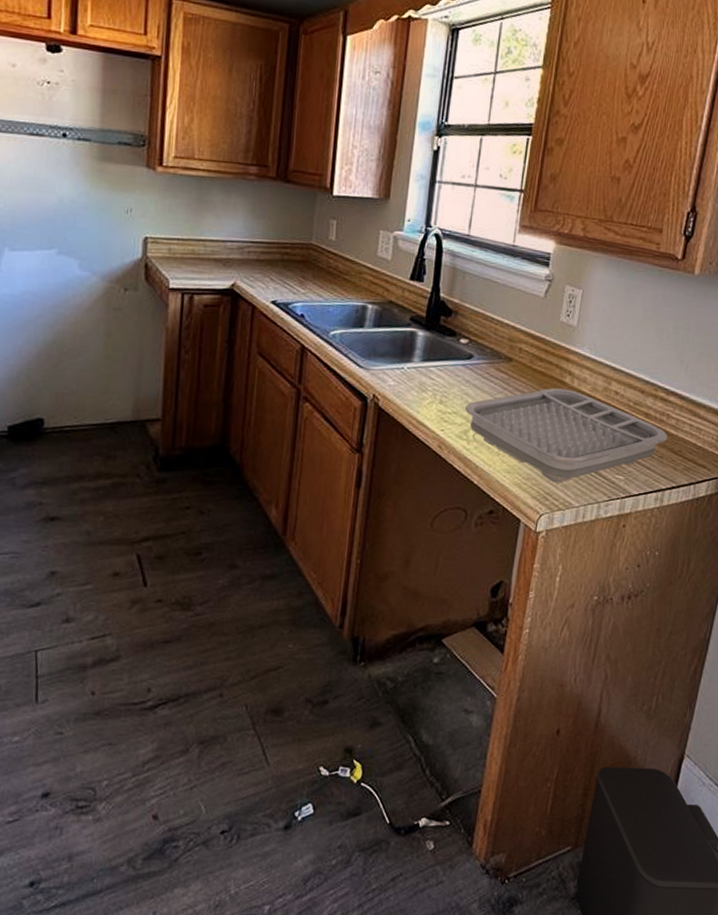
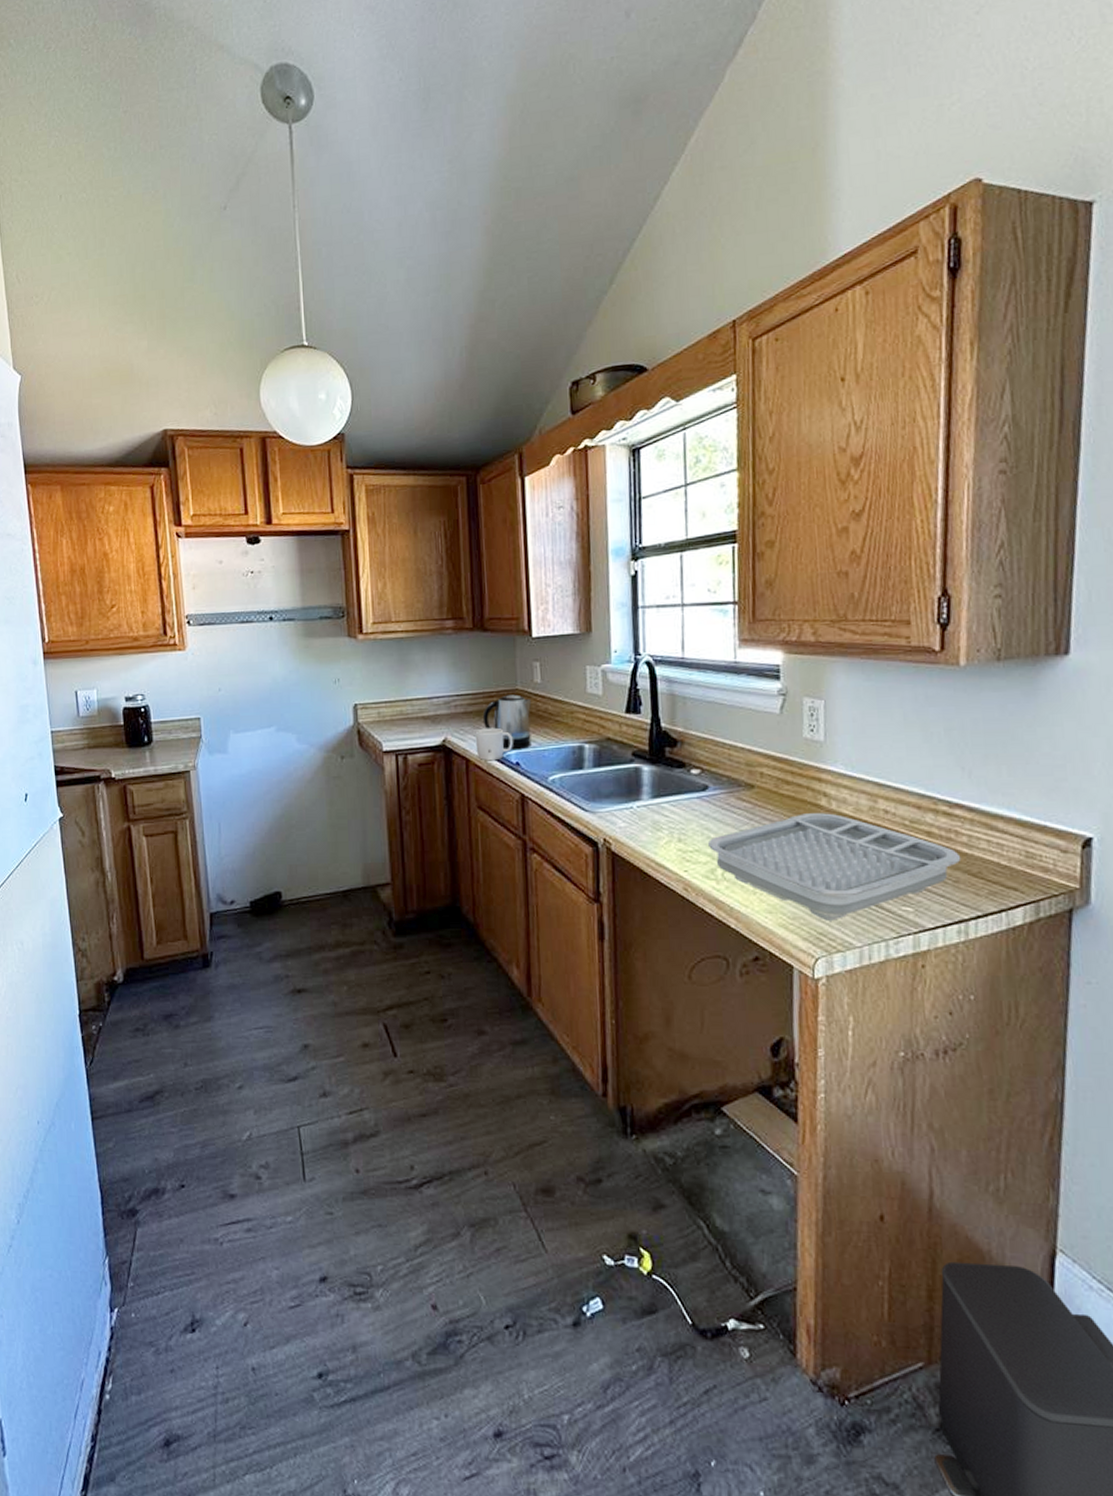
mug: none [264,277,301,311] -> present [475,727,513,761]
kettle: none [274,248,324,302] -> present [482,694,532,749]

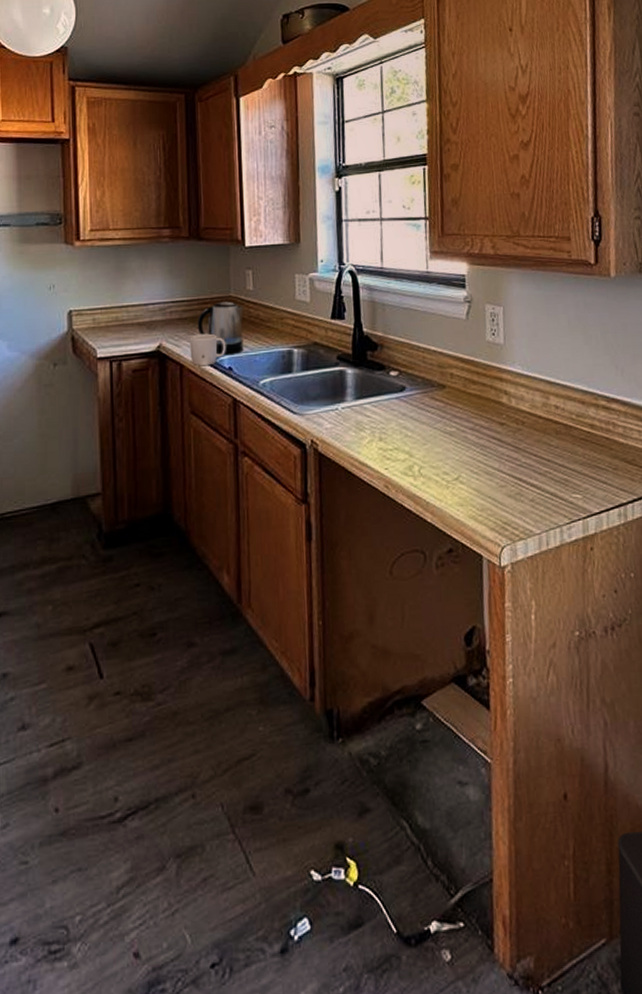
dish rack: present [708,813,961,921] -> none [406,409,619,511]

